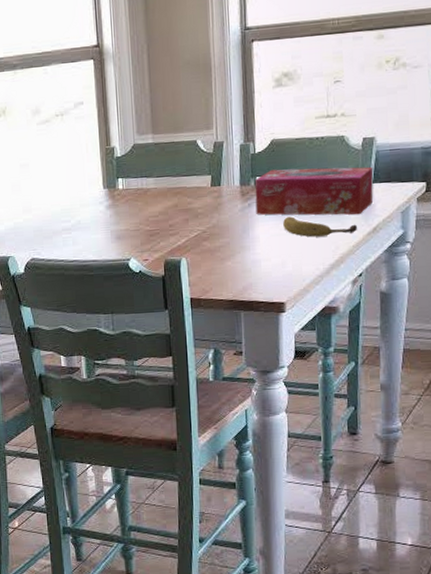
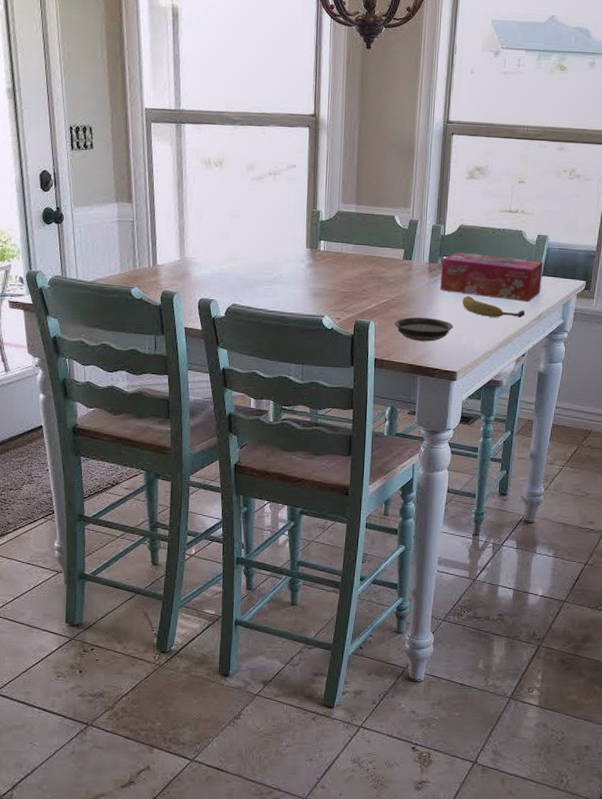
saucer: none [208,246,276,274] -> present [394,317,454,342]

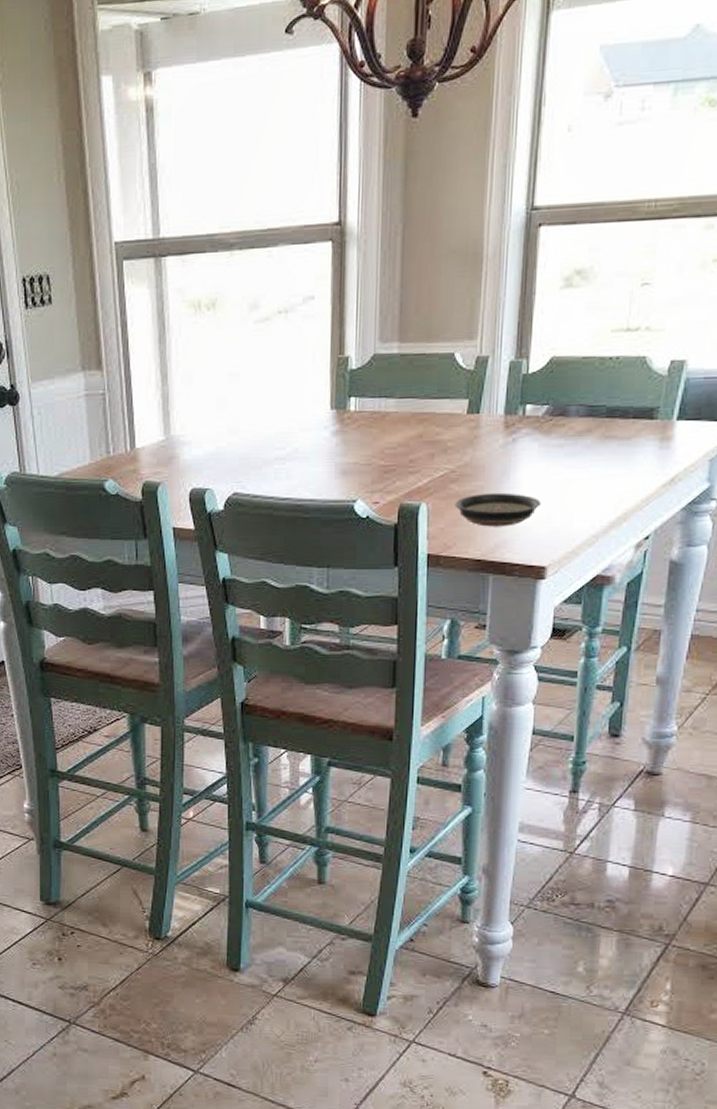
tissue box: present [440,251,544,302] -> none [521,395,680,461]
fruit: present [462,296,525,319] -> none [555,458,649,486]

